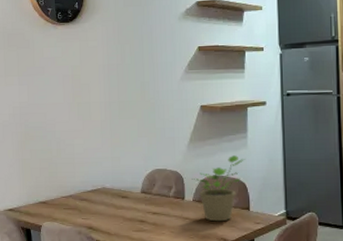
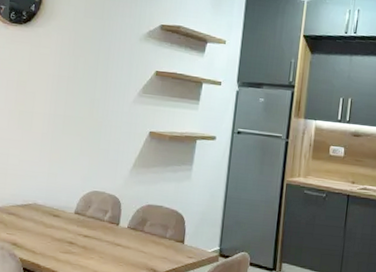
potted plant: present [192,155,246,222] -> none [129,186,187,252]

